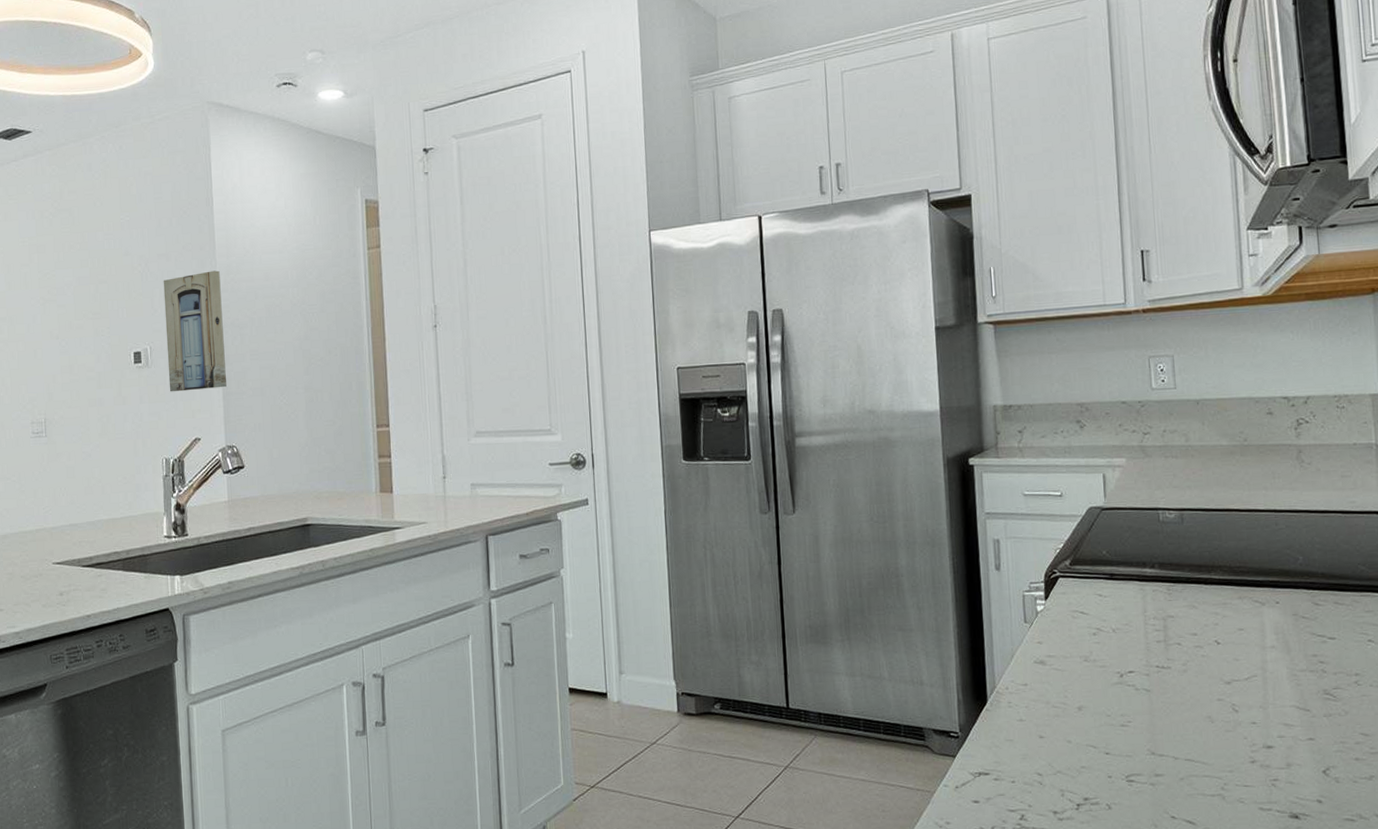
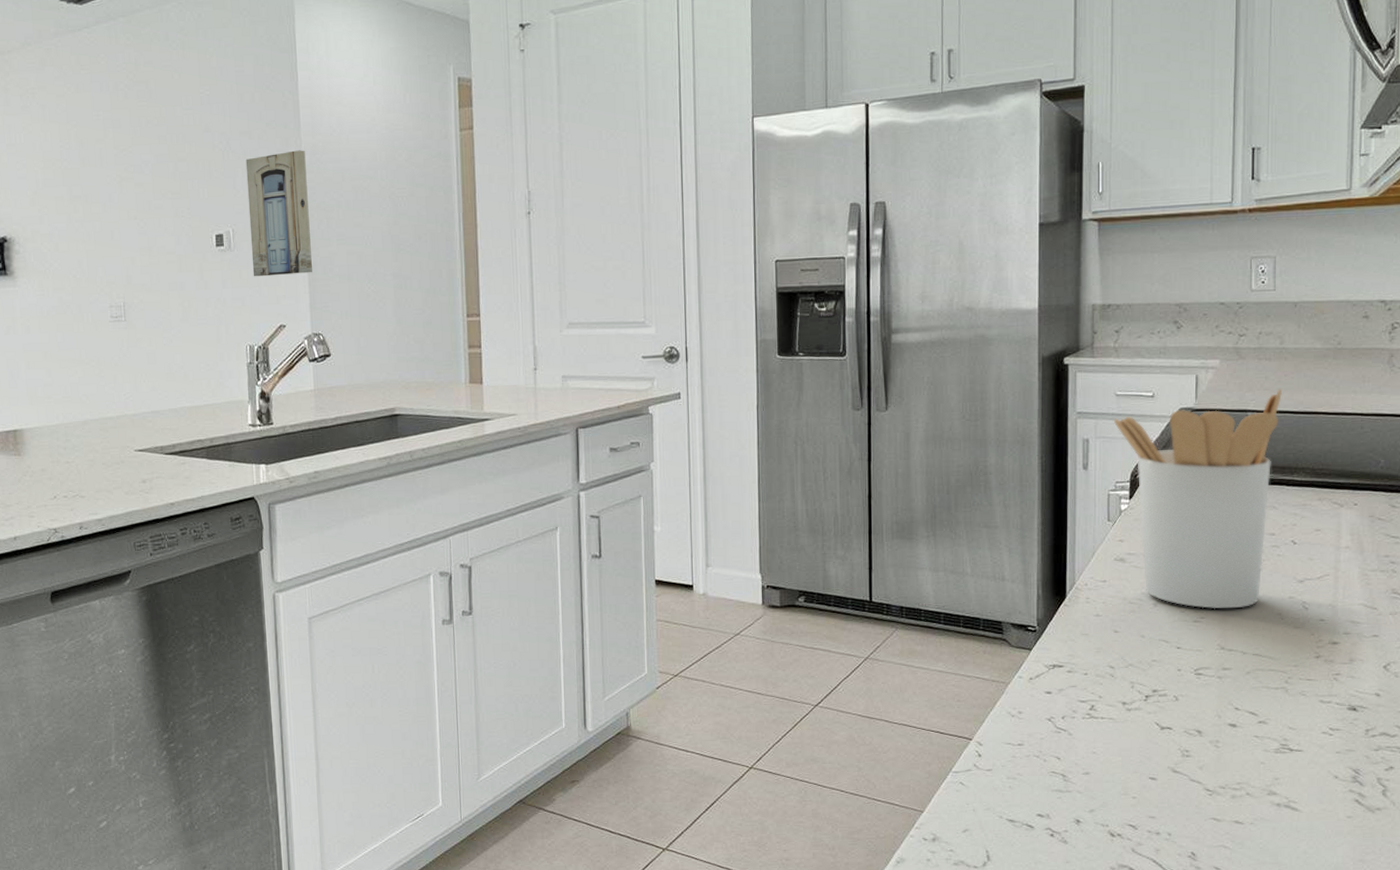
utensil holder: none [1022,486,1192,713] -> present [1113,389,1282,609]

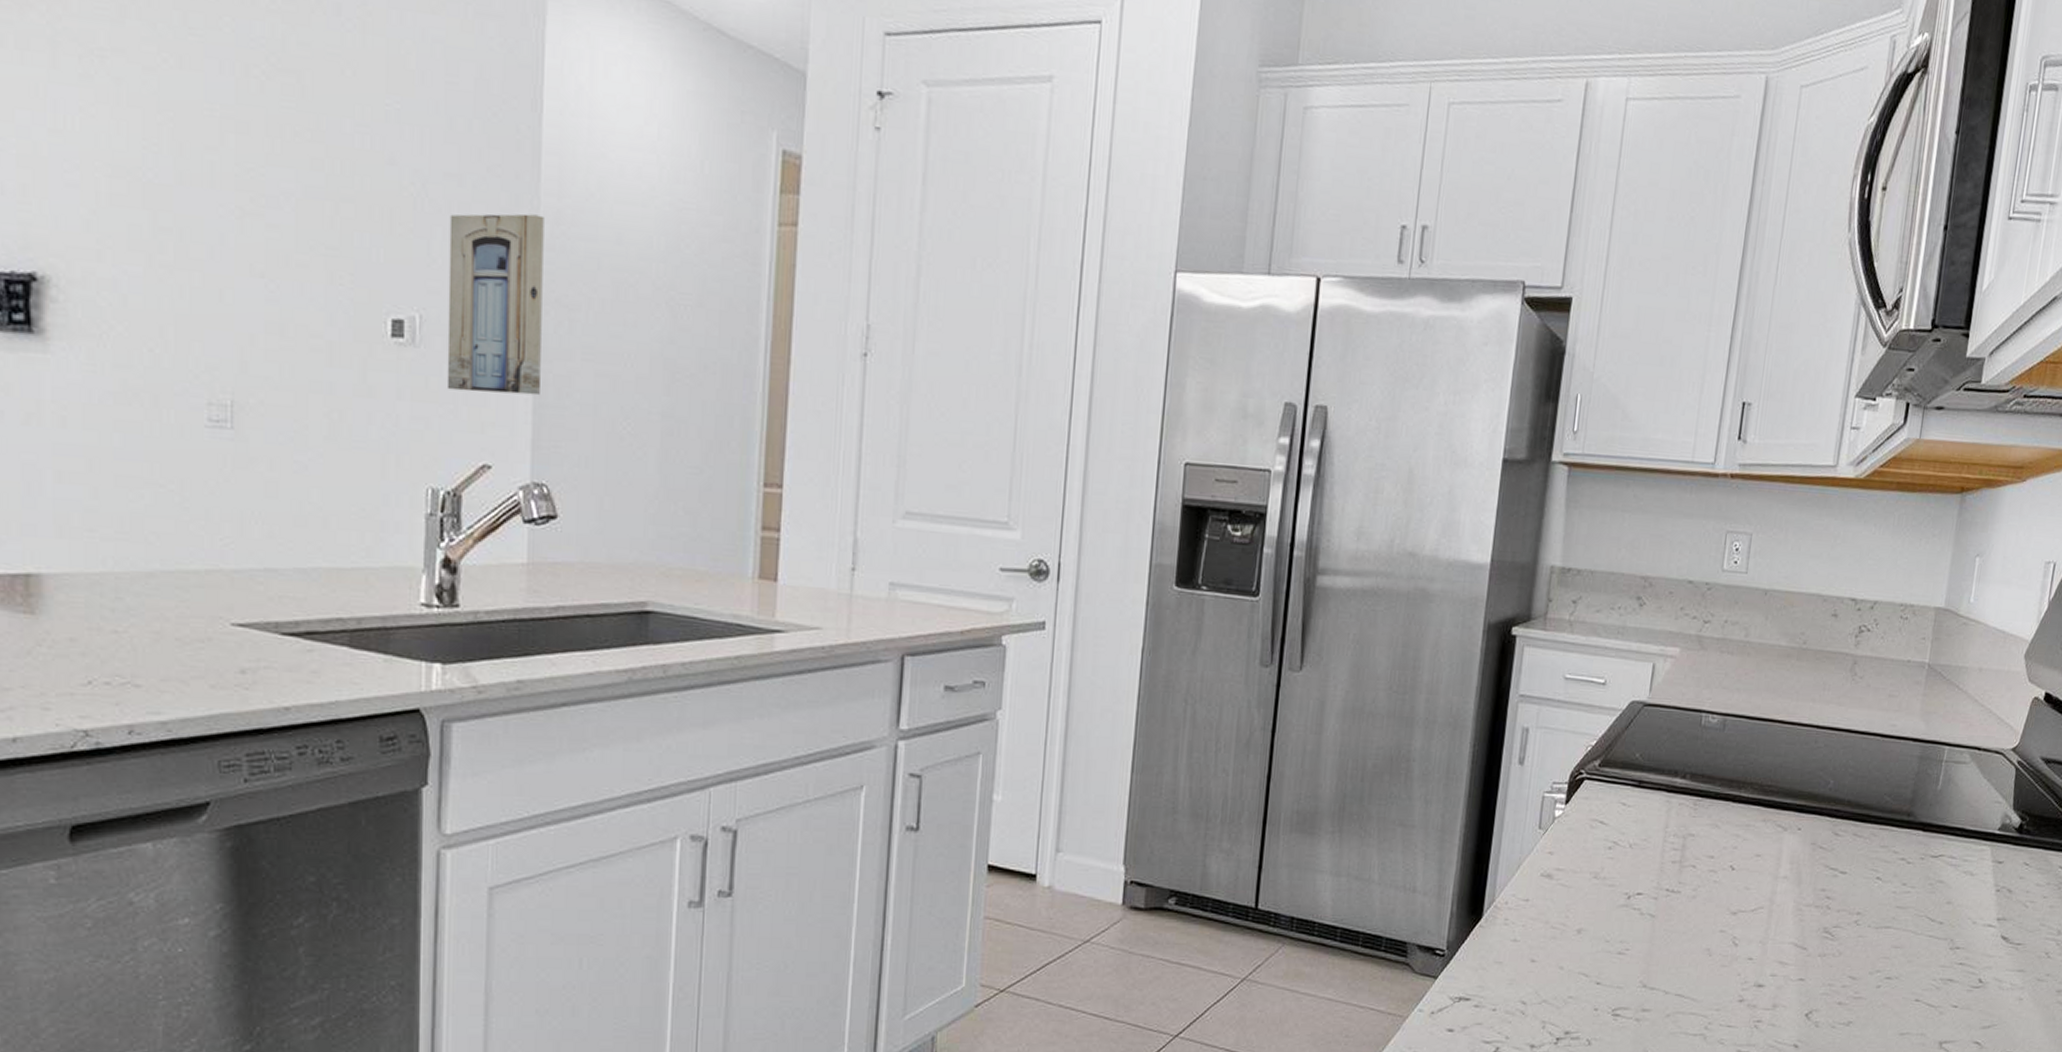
utensil holder: present [1113,389,1282,609] -> none [1558,689,1740,941]

